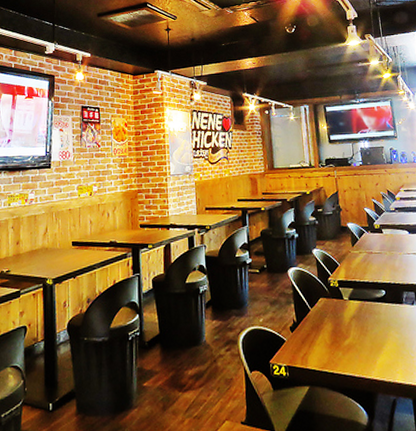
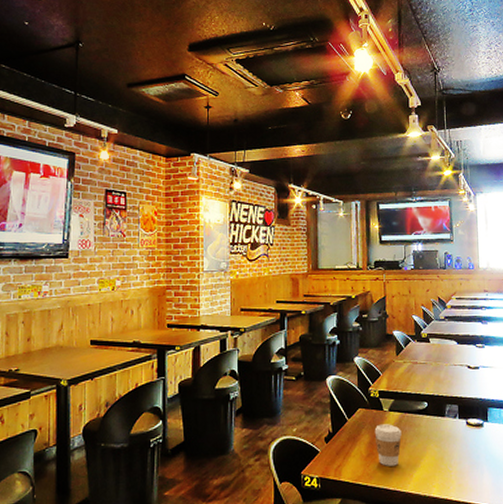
coffee cup: none [336,312,363,354] -> present [374,424,402,466]

